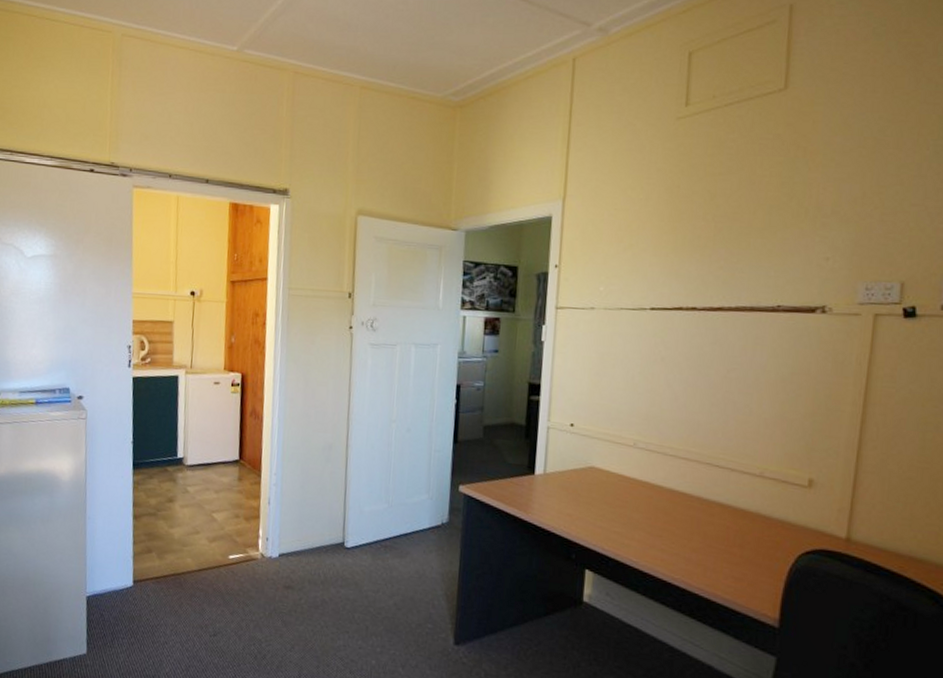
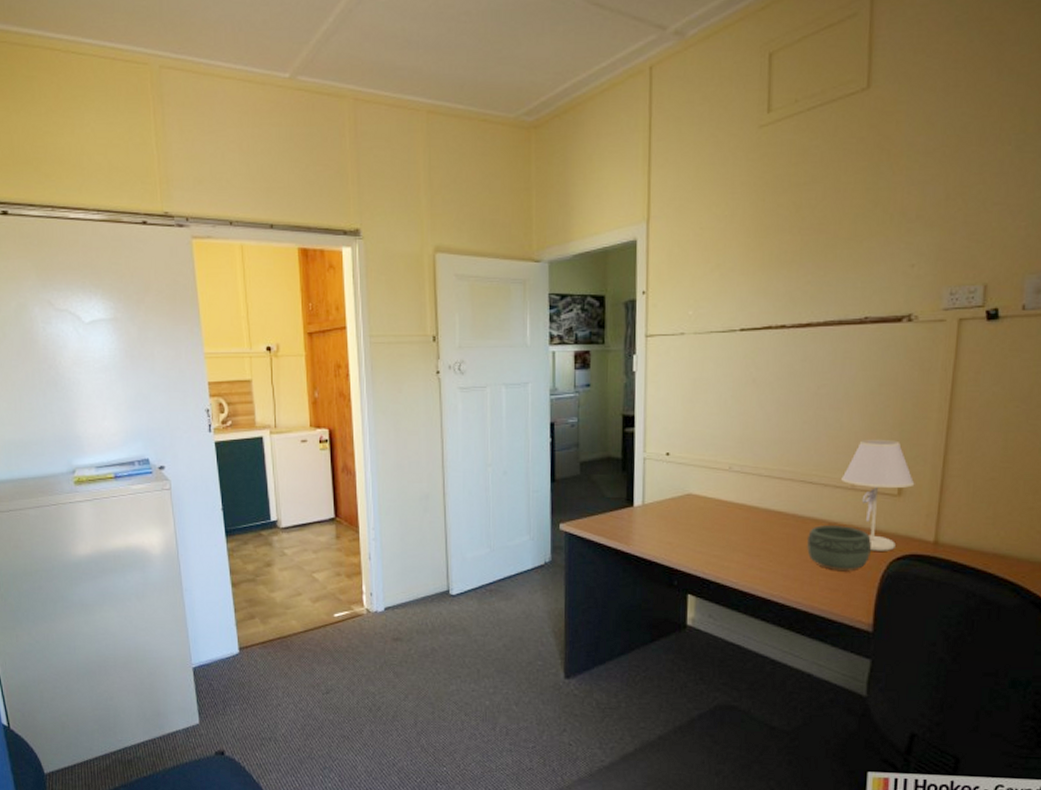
bowl: none [711,510,779,561] -> present [807,525,871,572]
table lamp: none [749,427,827,544] -> present [841,440,915,551]

